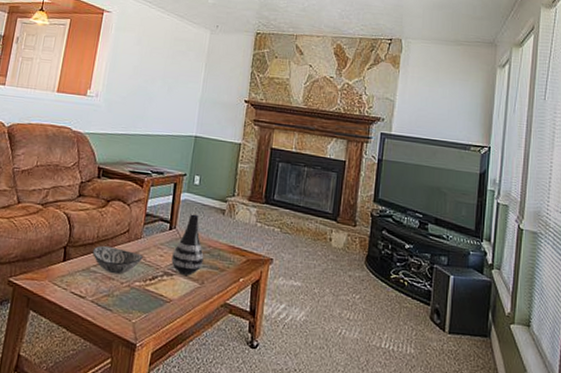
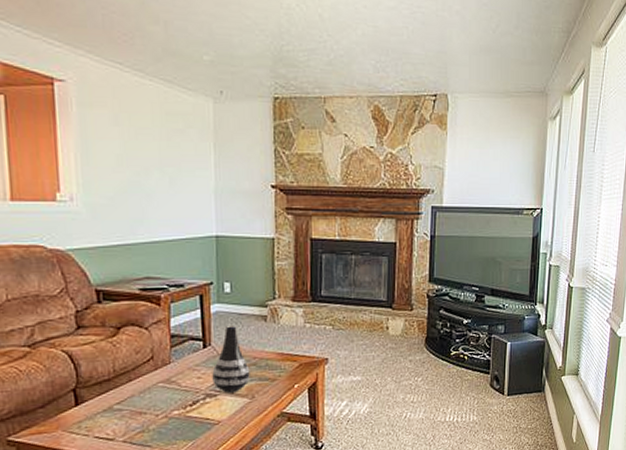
decorative bowl: present [92,245,143,275] -> none [111,378,177,408]

